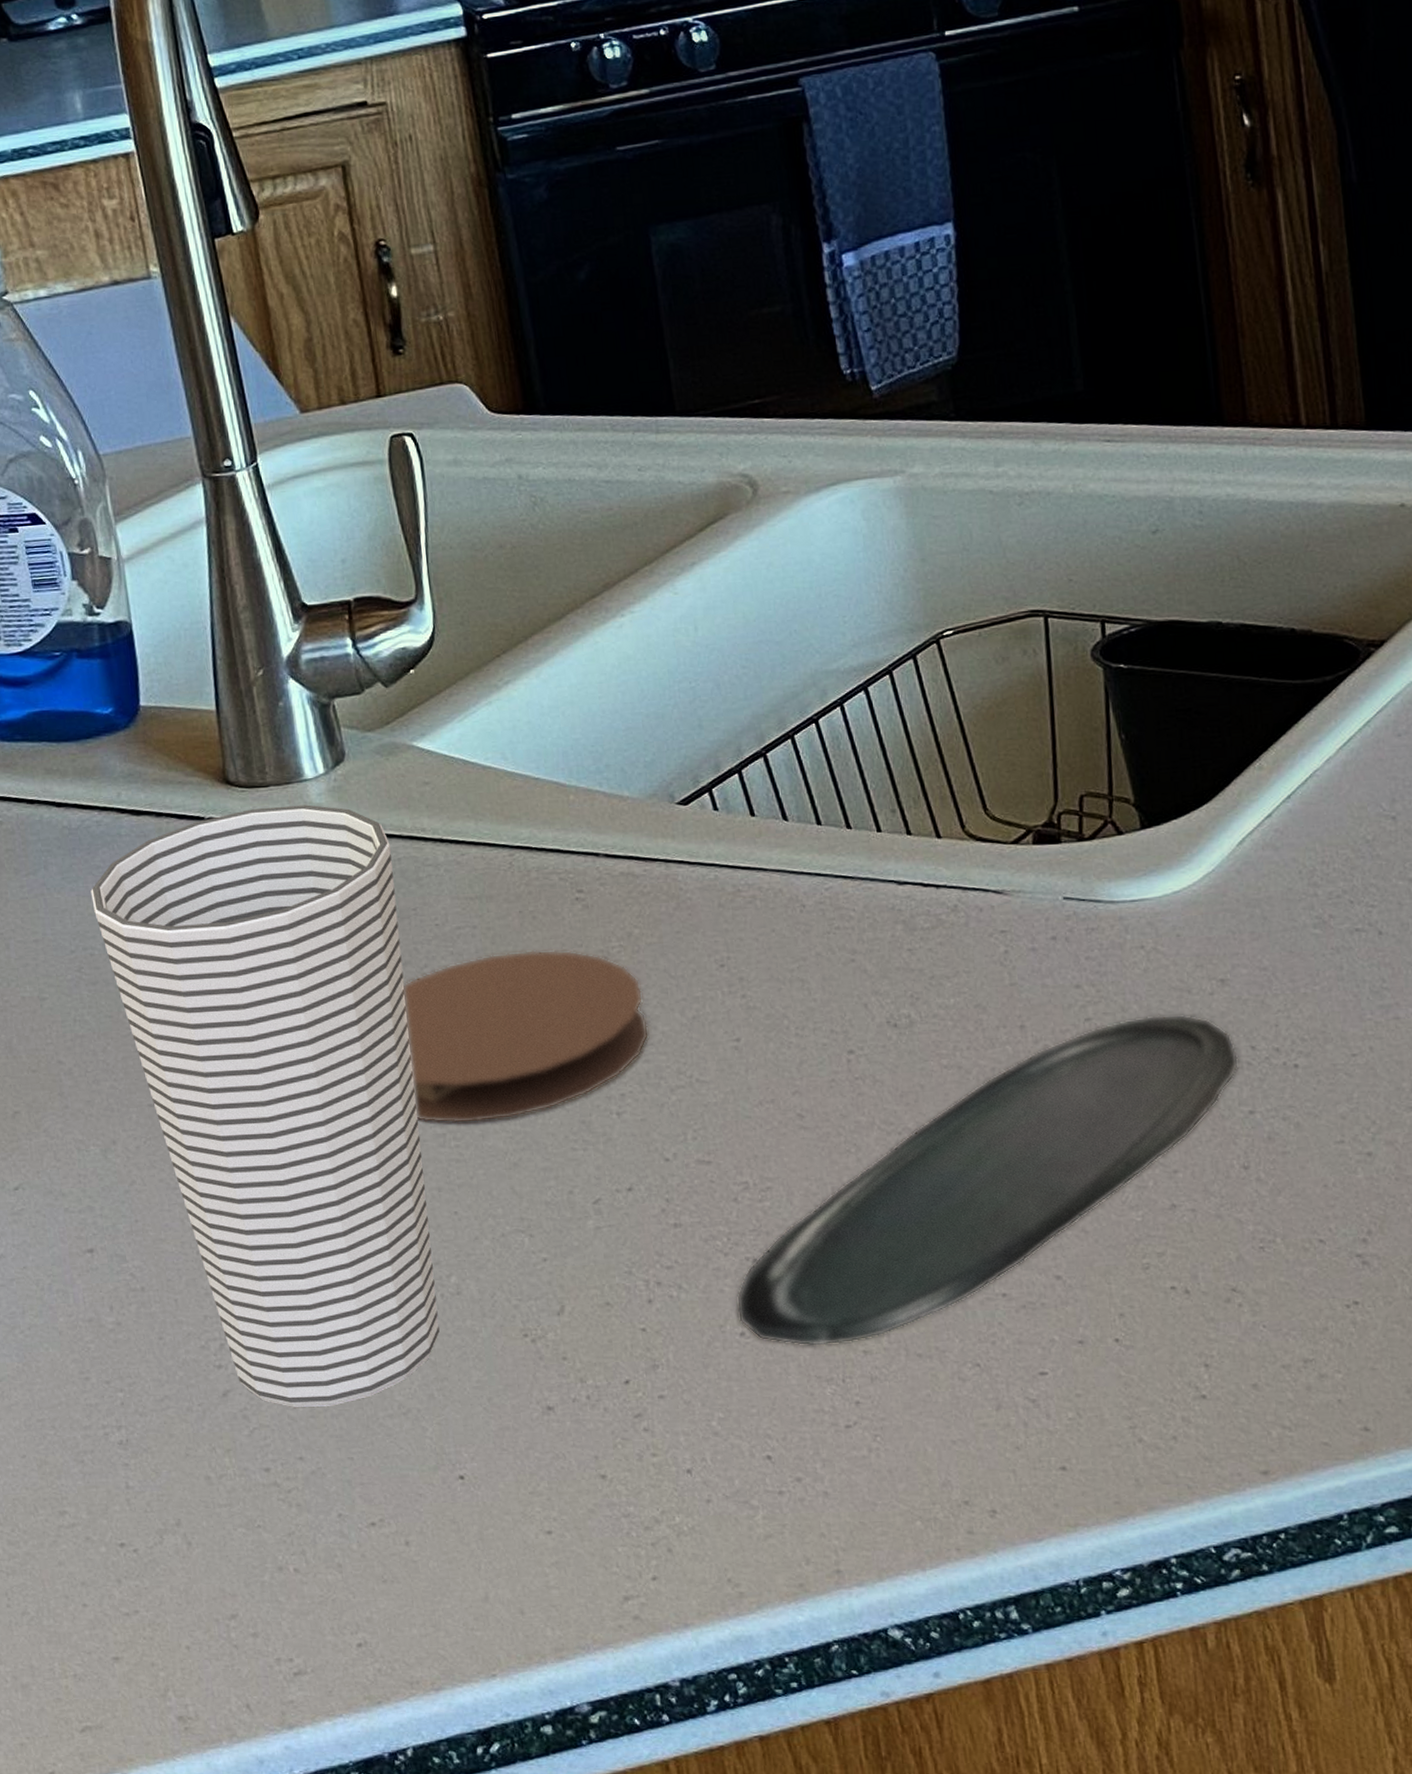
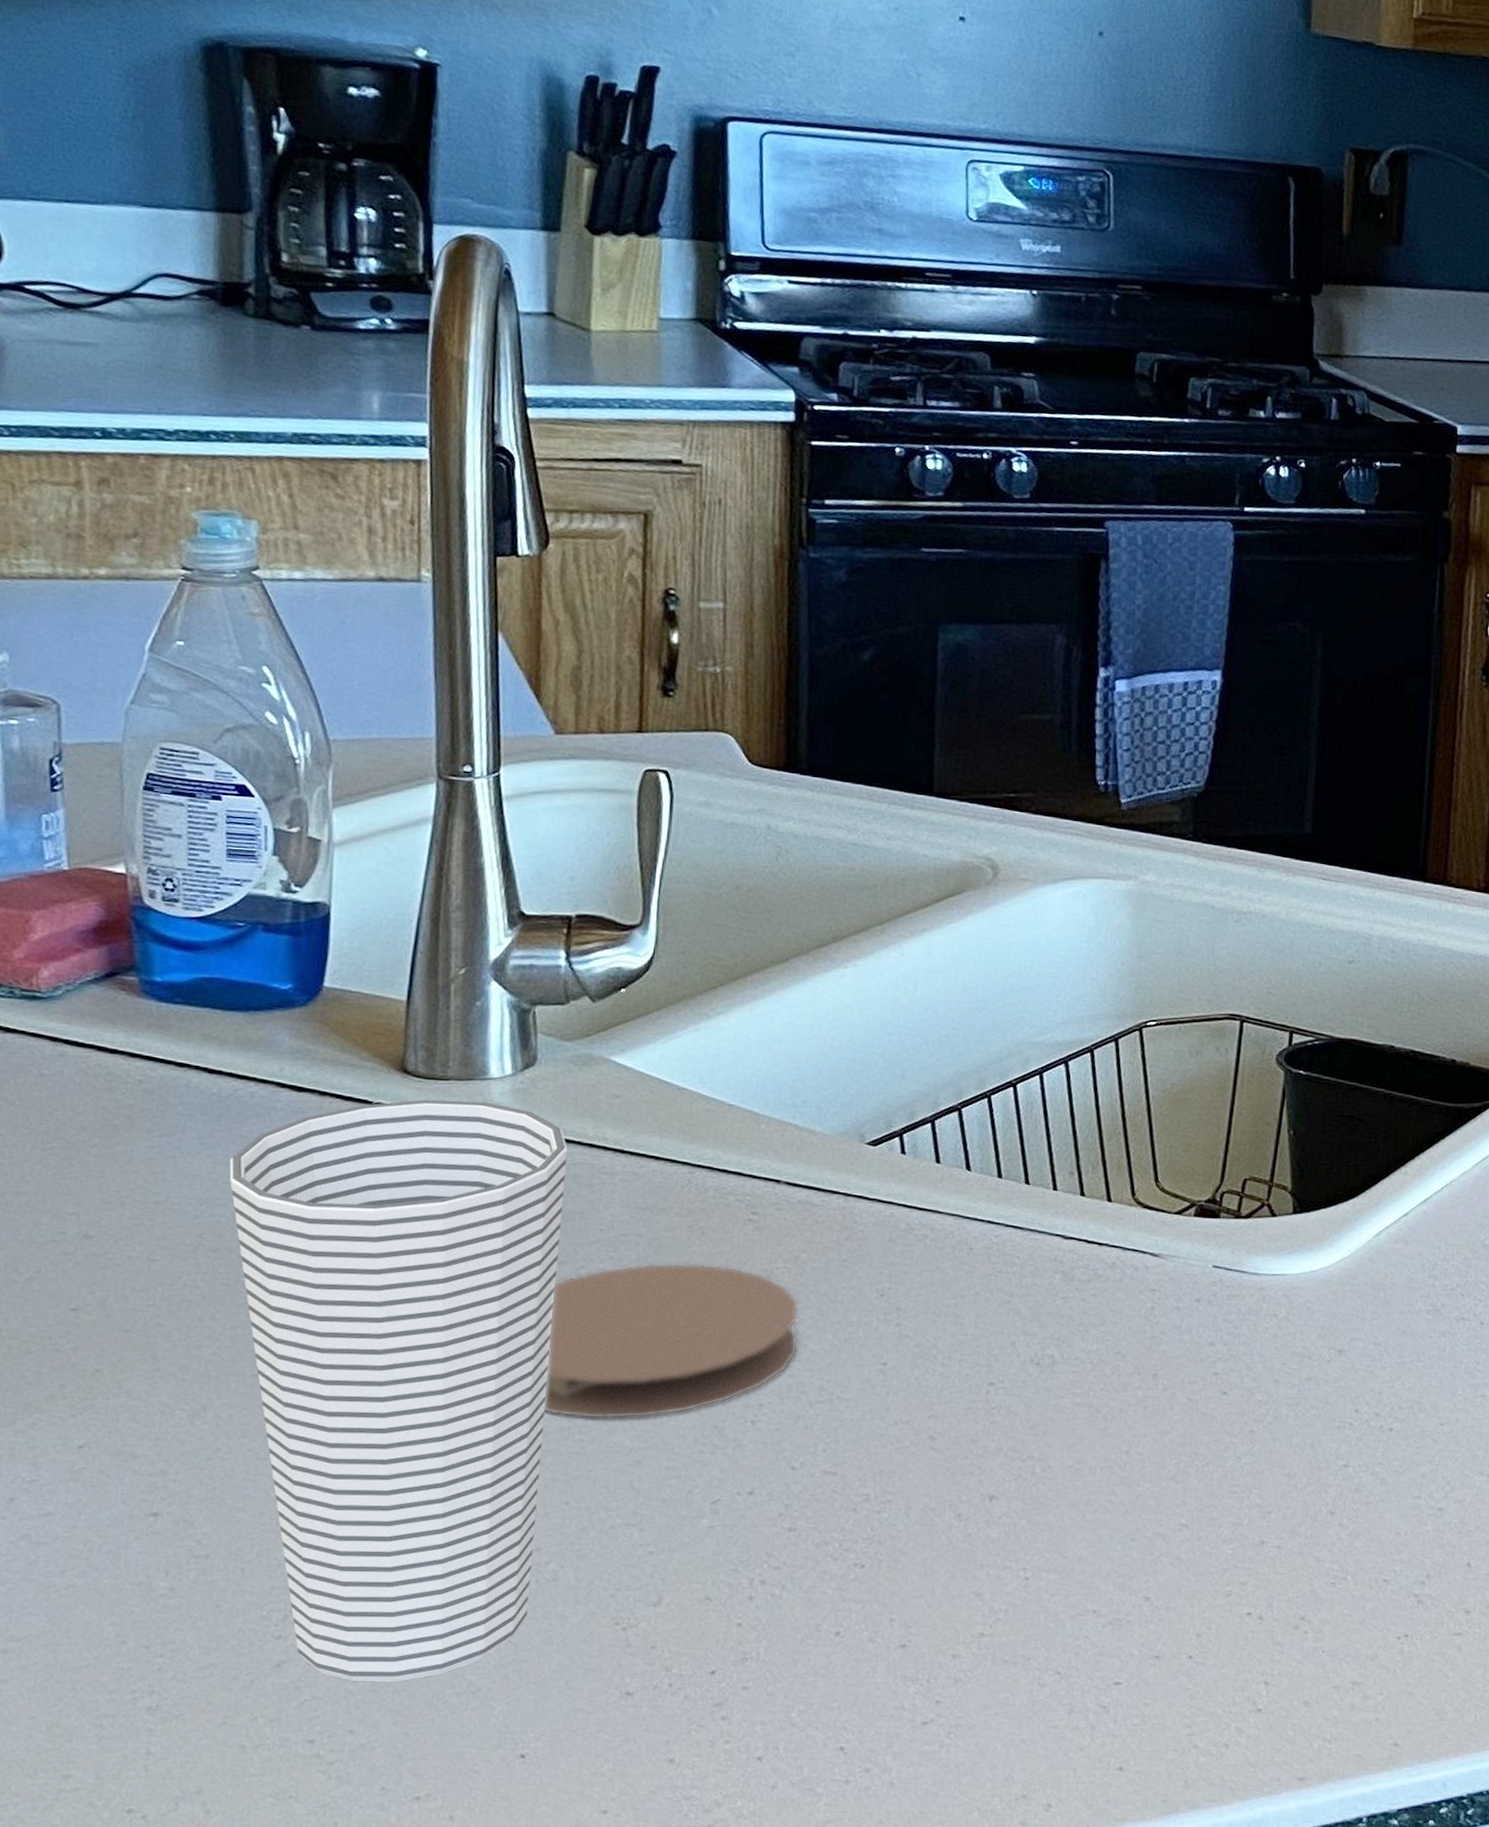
oval tray: present [736,1014,1240,1347] -> none [836,1375,1343,1649]

